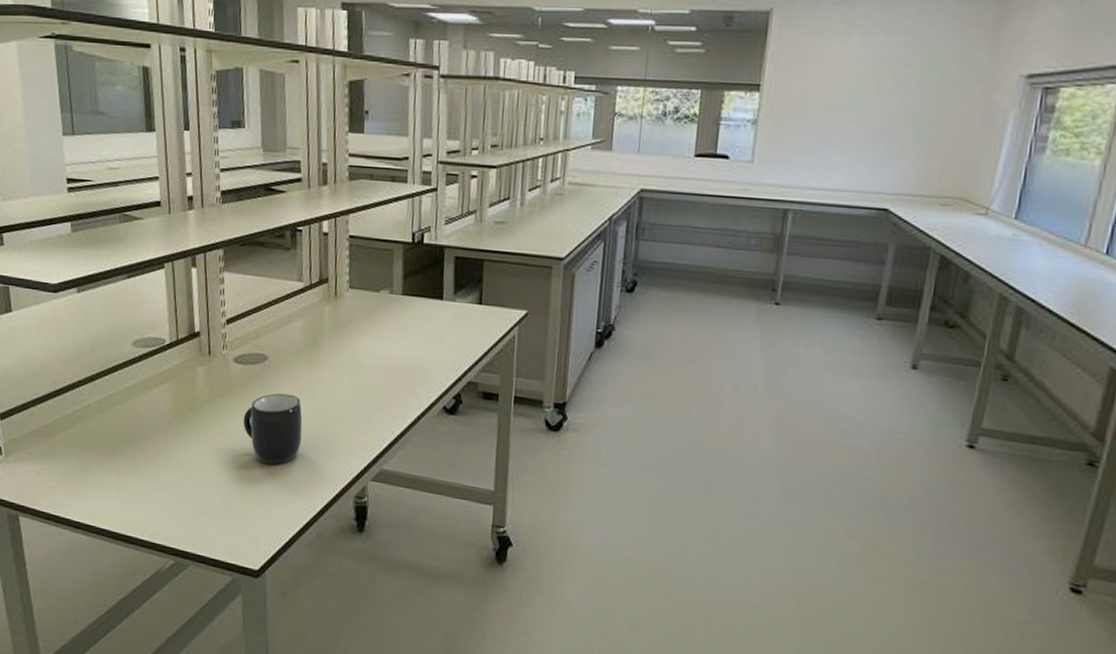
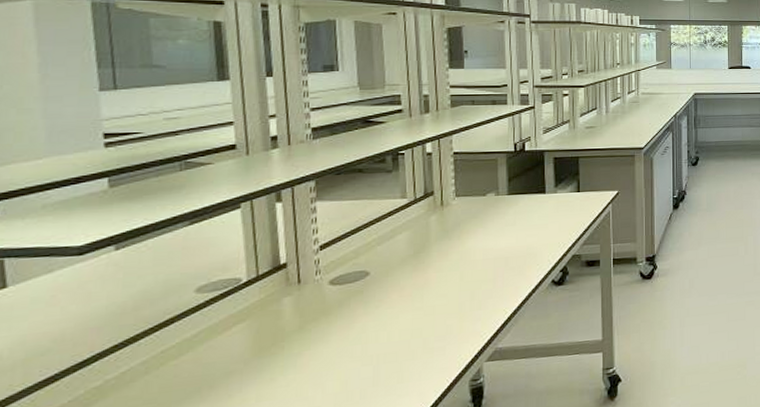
mug: present [243,393,303,466] -> none [341,302,411,376]

